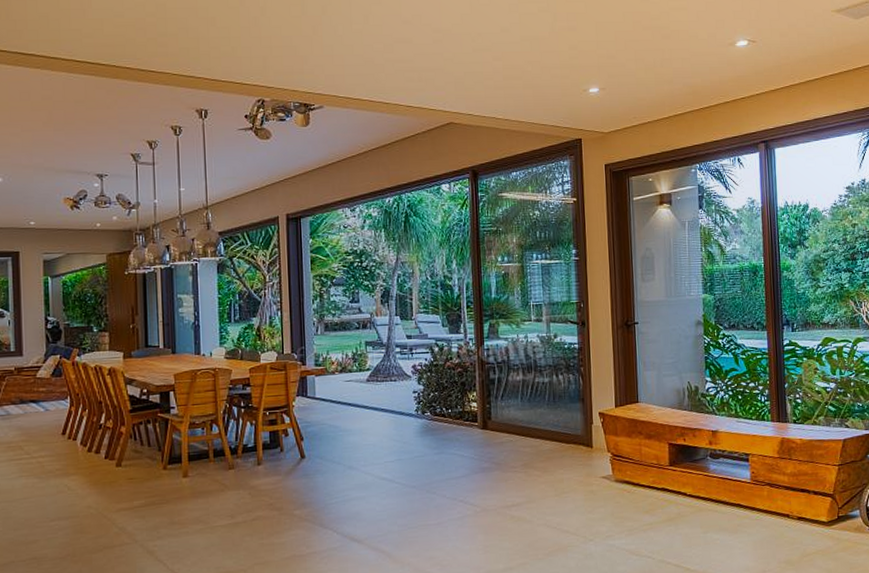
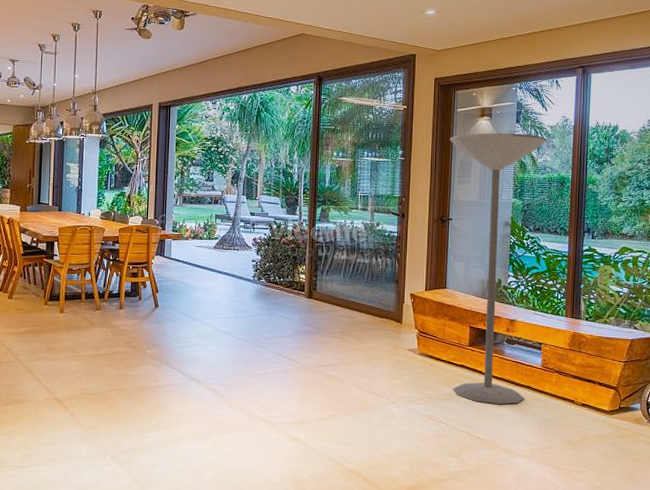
floor lamp: none [627,220,736,529] -> present [449,133,547,404]

